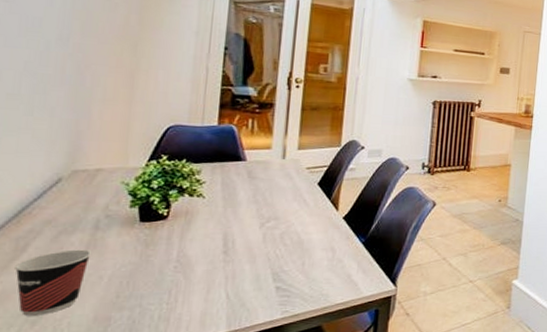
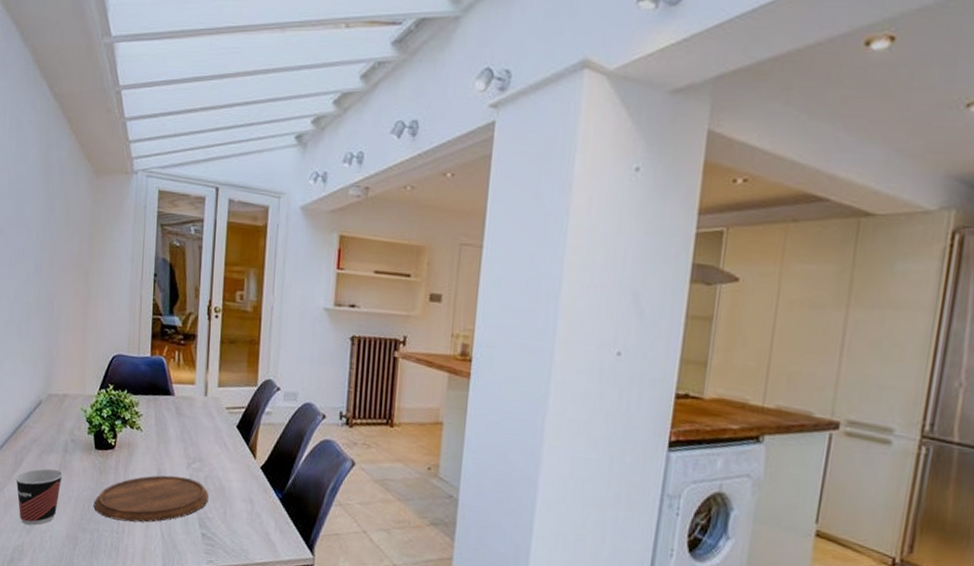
cutting board: none [135,236,285,291] -> present [93,475,209,523]

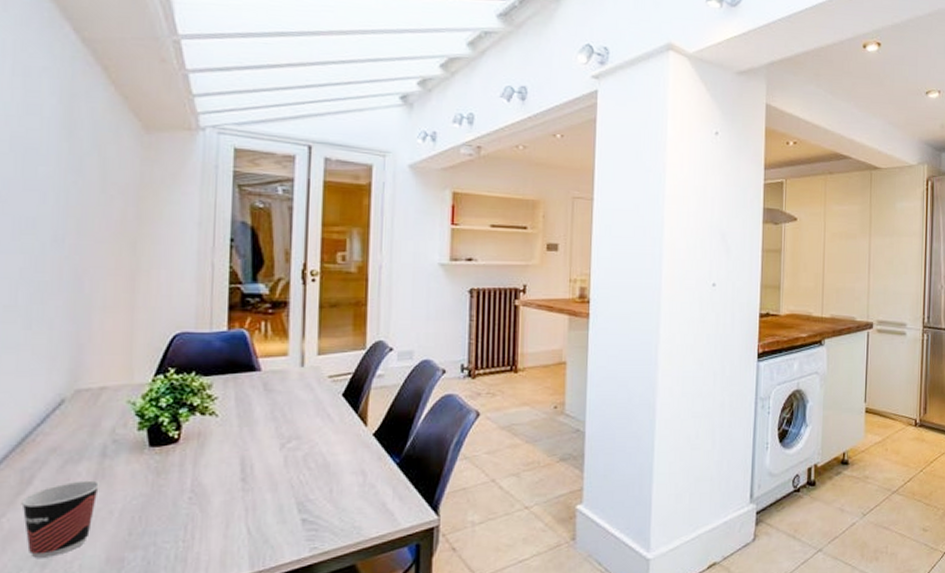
cutting board: present [93,475,209,523] -> none [148,459,309,527]

